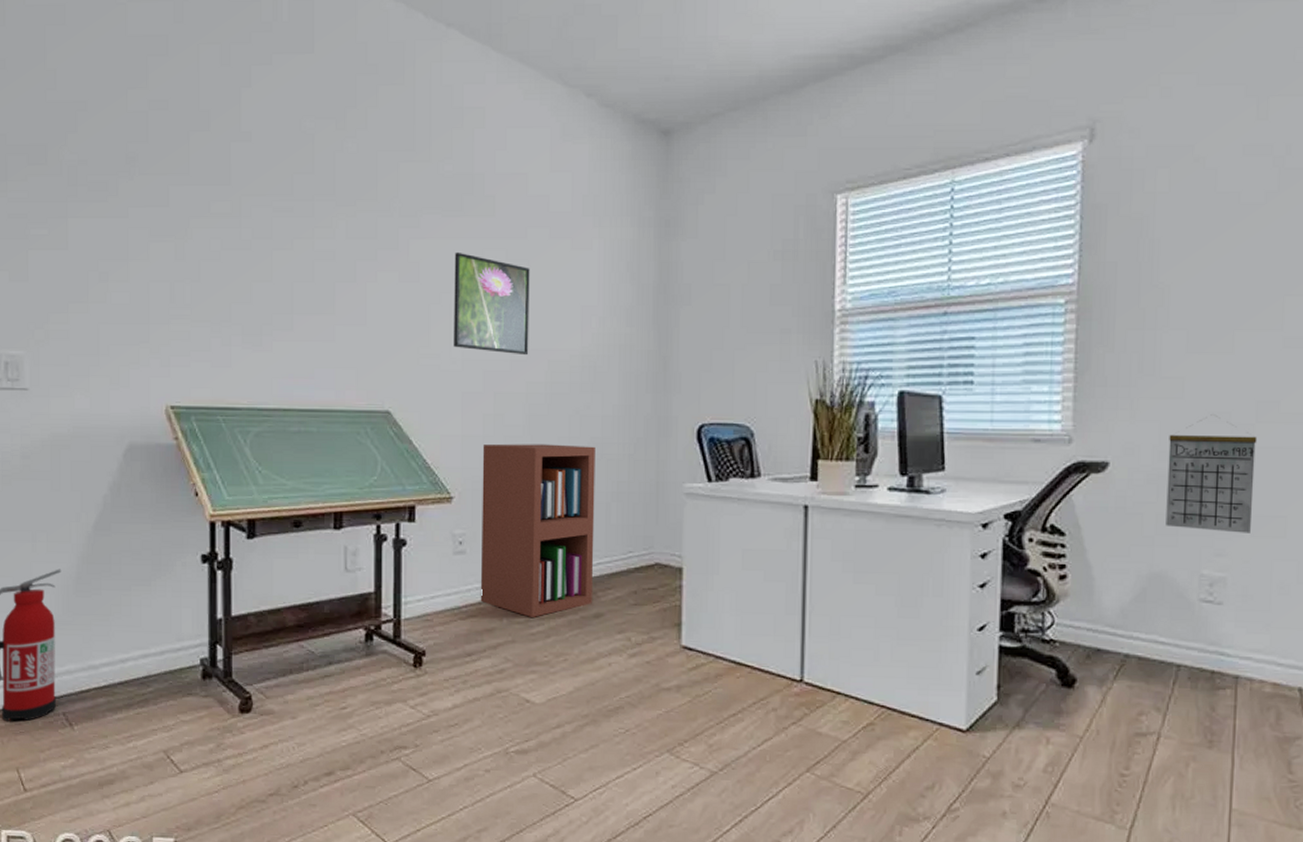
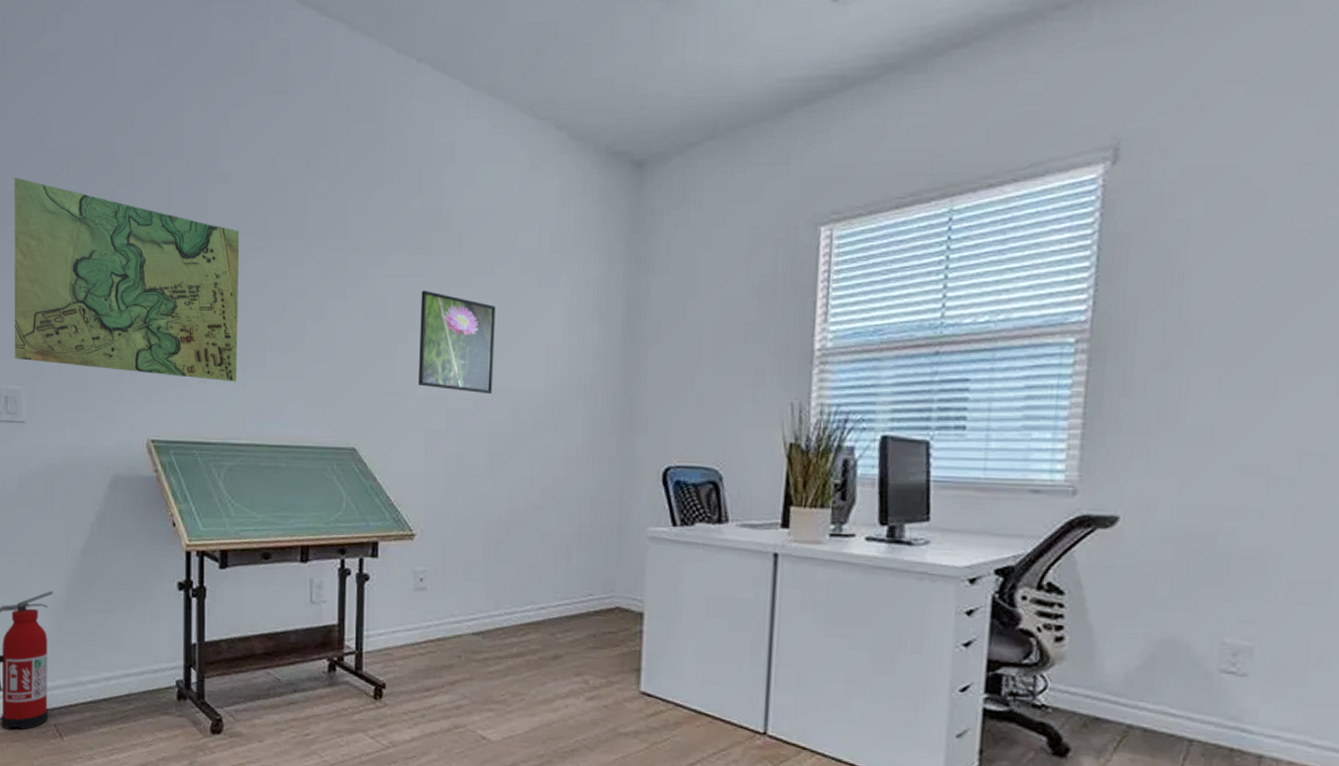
map: none [14,131,265,345] -> present [14,177,240,382]
bookshelf: present [480,443,595,617] -> none [439,482,558,656]
calendar: present [1166,414,1258,533] -> none [1183,467,1300,600]

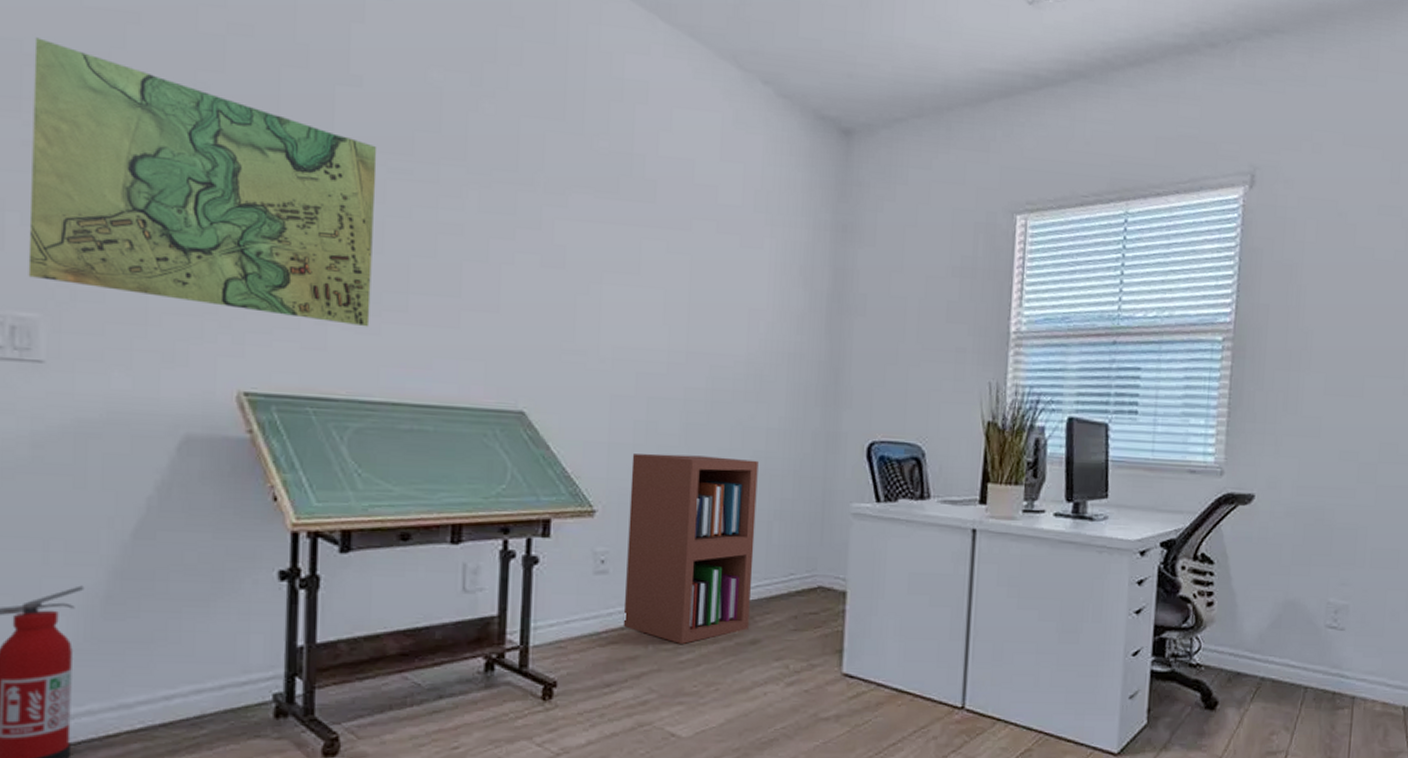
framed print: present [419,290,496,395] -> none [603,238,693,359]
bookshelf: none [439,482,558,656] -> present [623,453,759,644]

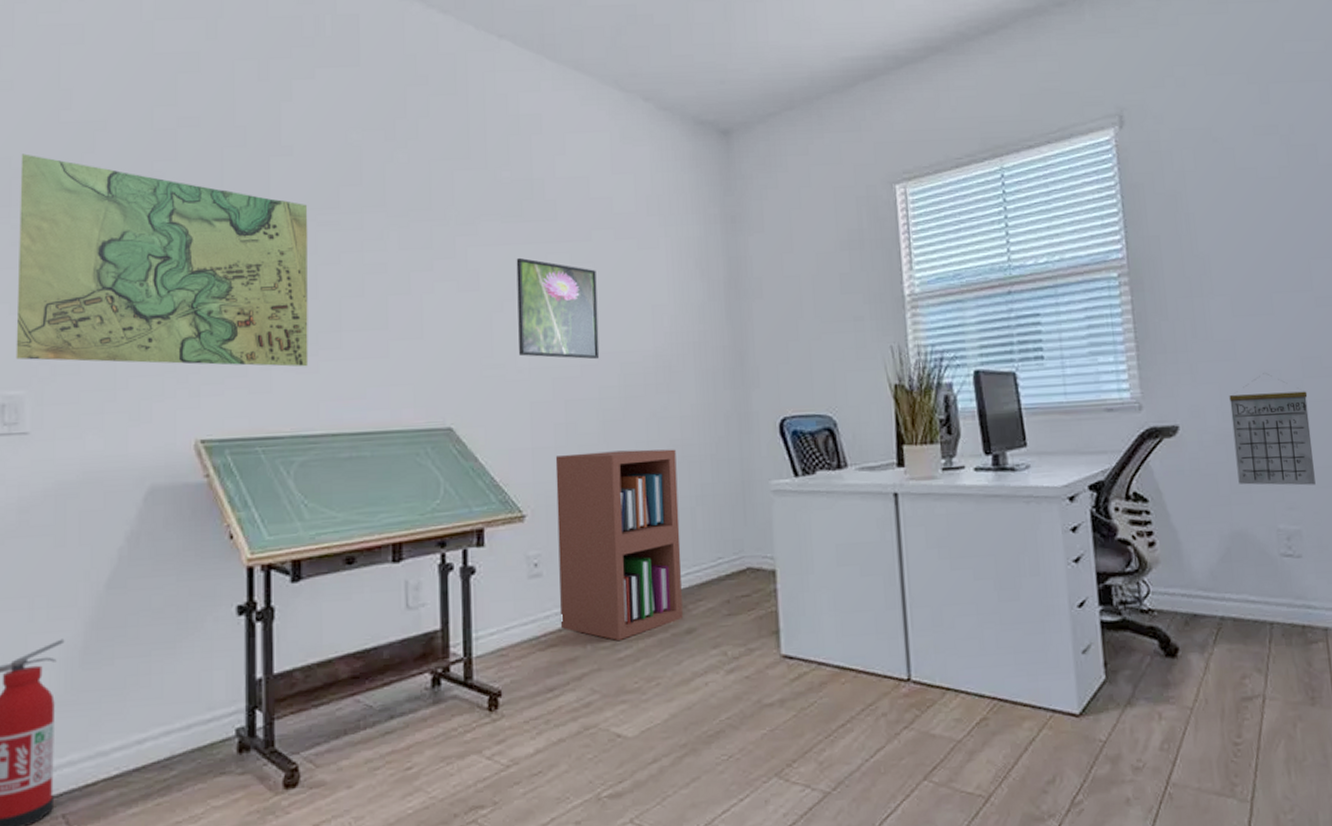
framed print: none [603,238,693,359] -> present [516,257,600,360]
calendar: none [1300,453,1379,565] -> present [1229,373,1316,486]

